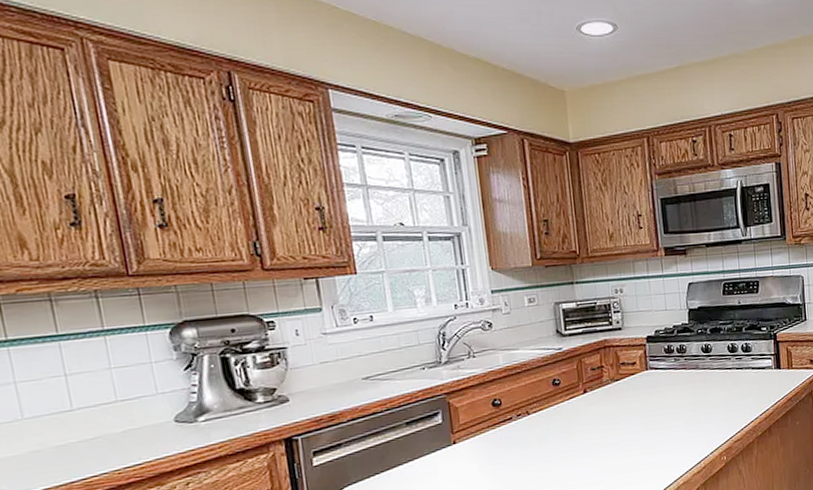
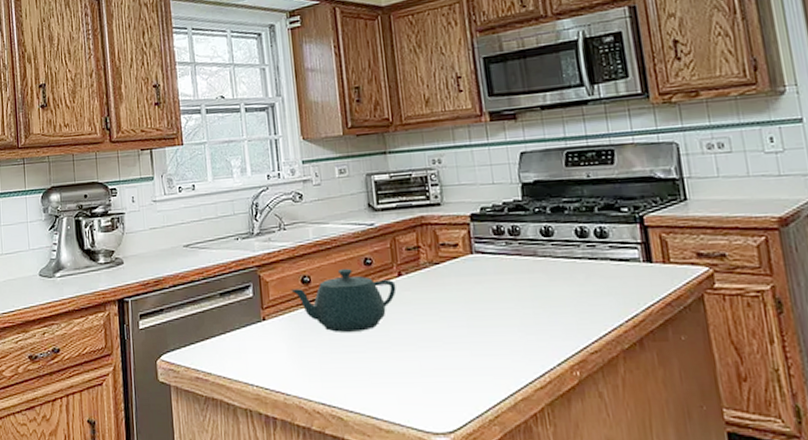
teapot: none [482,389,582,447] -> present [291,268,397,332]

